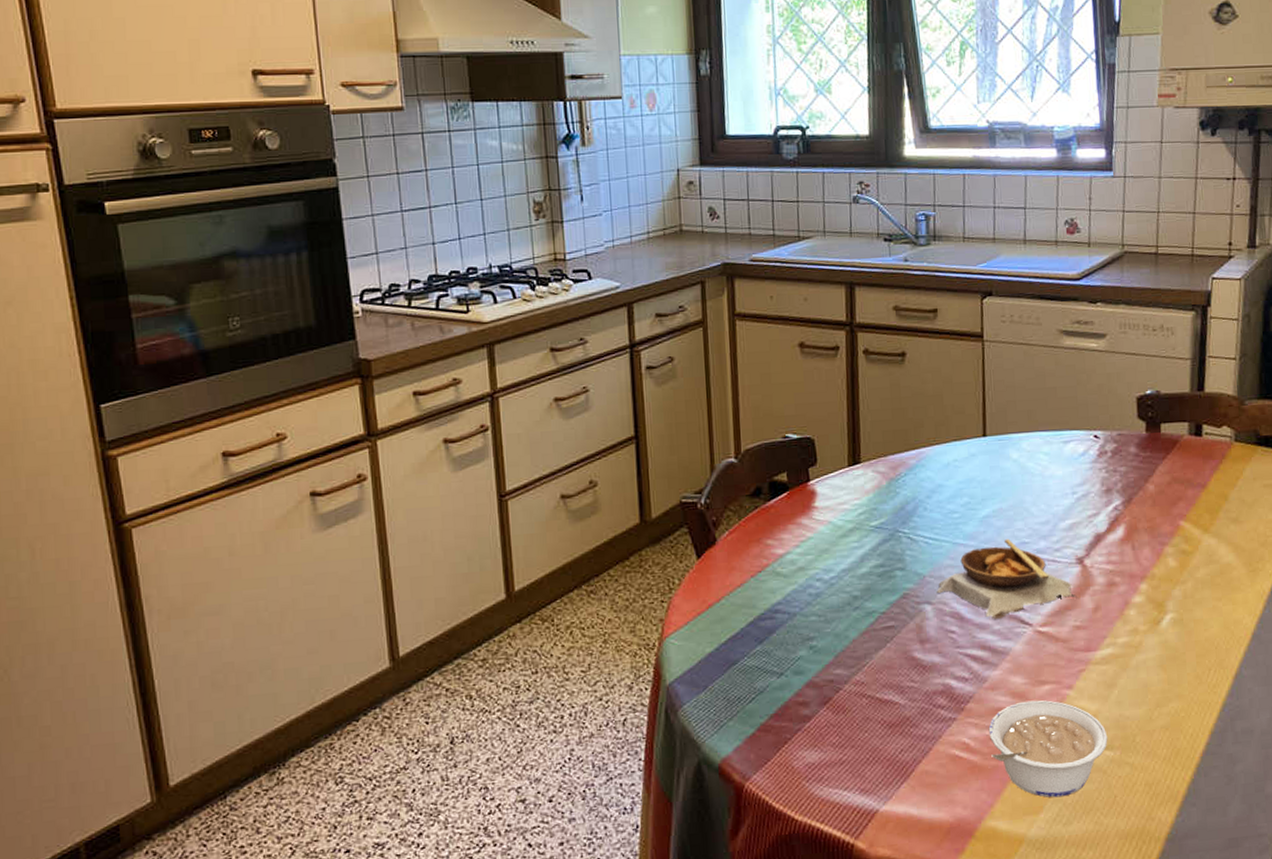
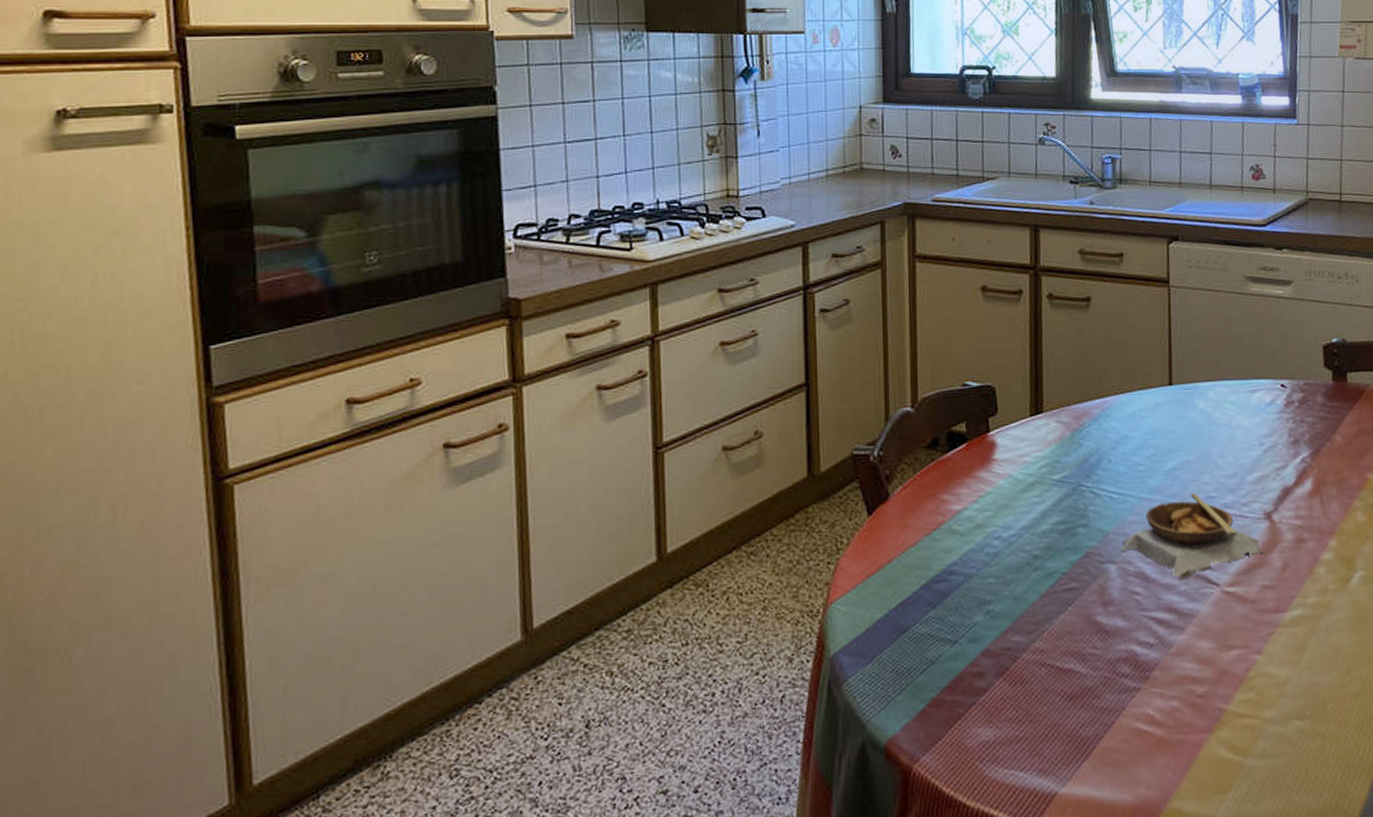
legume: present [988,700,1108,798] -> none [1174,666,1299,774]

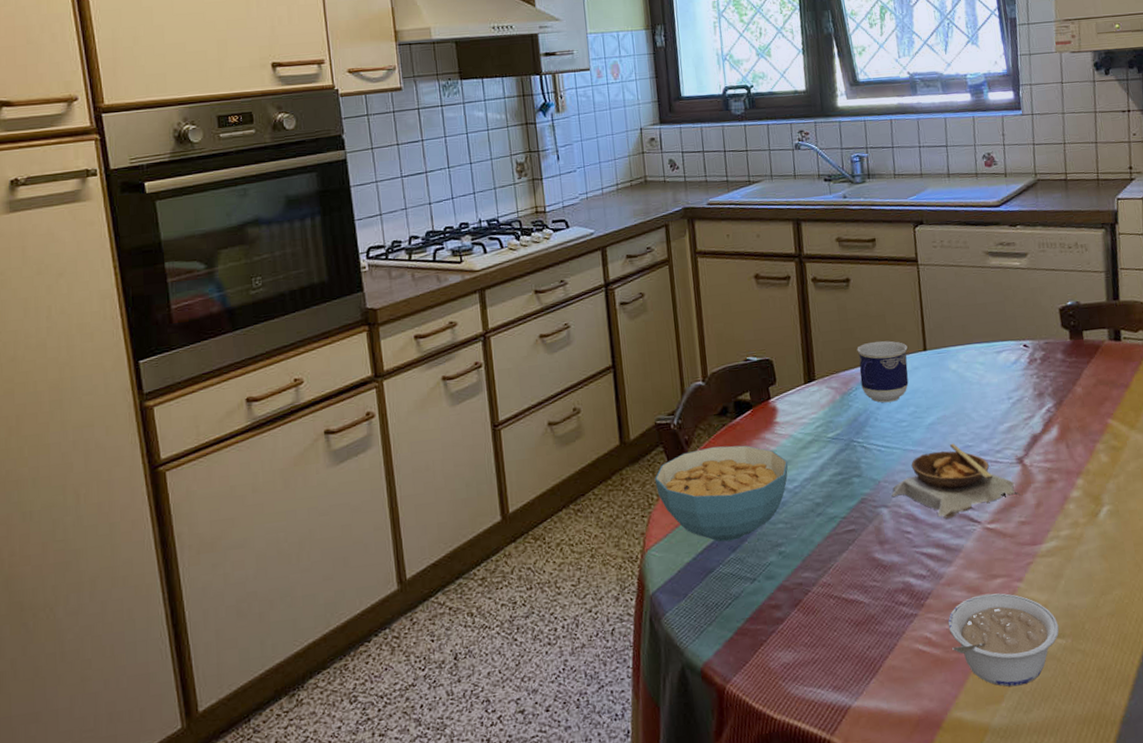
cereal bowl: none [846,484,1005,597] -> present [654,445,789,542]
cup: none [1093,371,1151,443] -> present [857,340,909,403]
legume: none [1174,666,1299,774] -> present [947,593,1060,687]

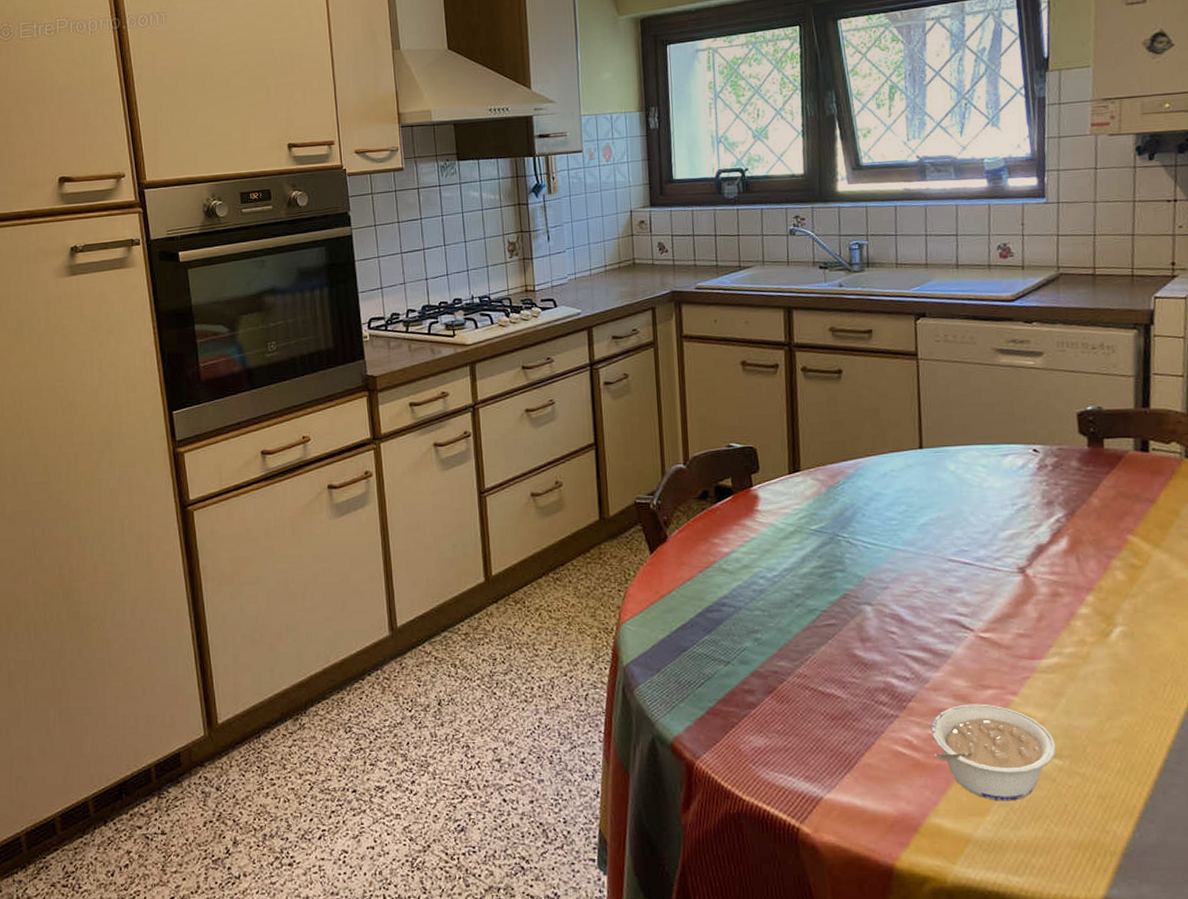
cereal bowl: present [654,445,789,542] -> none [632,529,768,623]
cup: present [857,340,909,403] -> none [846,435,902,499]
soup bowl: present [891,443,1021,519] -> none [876,546,1021,623]

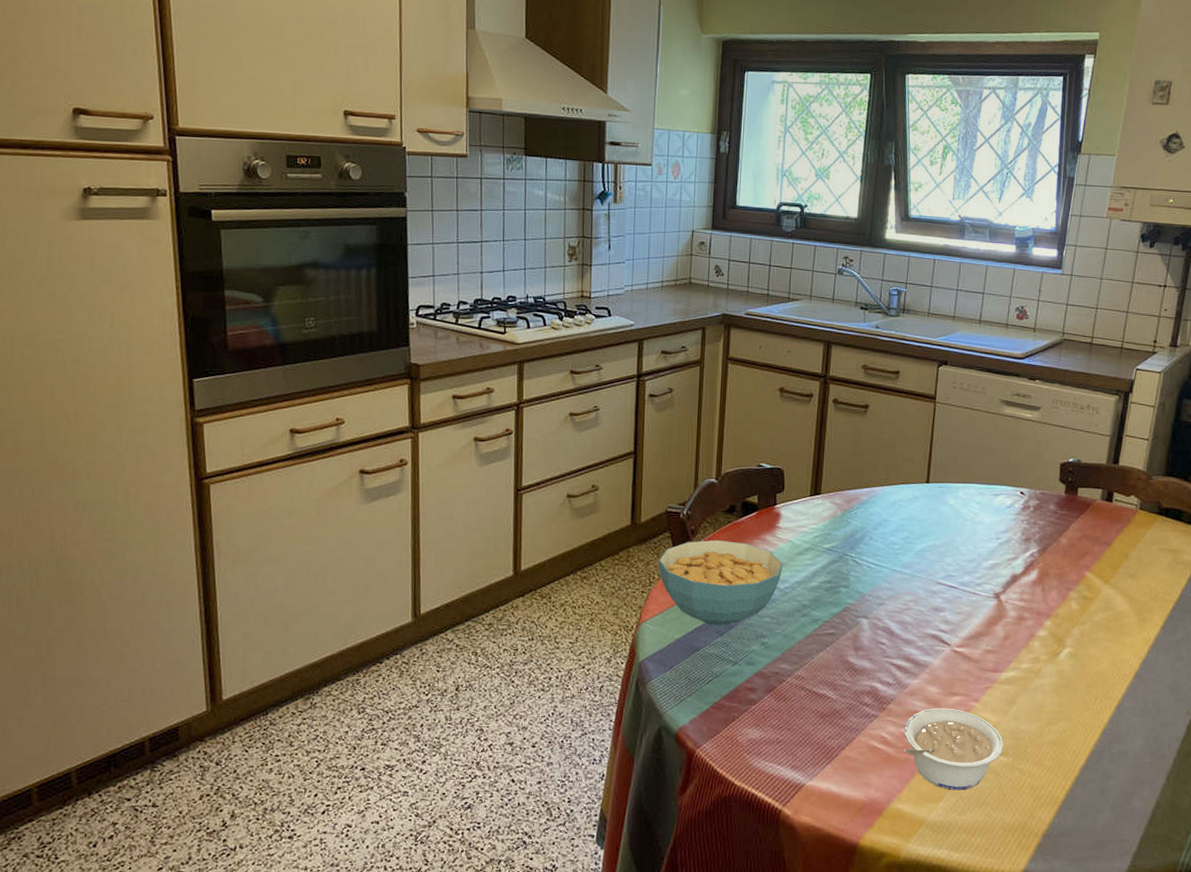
cereal bowl: none [632,529,768,623] -> present [658,539,783,626]

